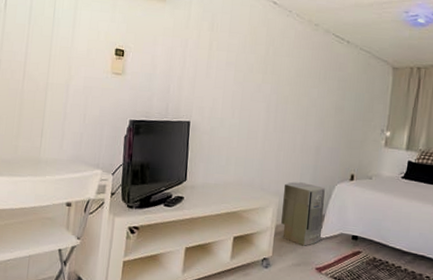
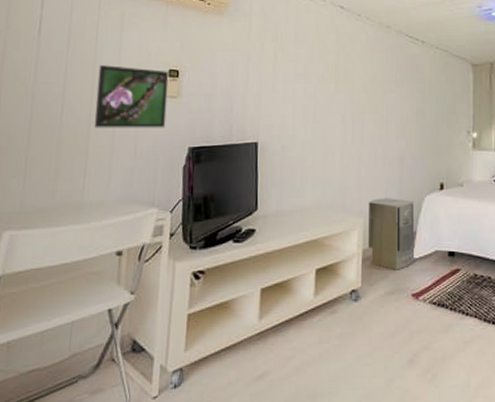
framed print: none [50,40,116,101] -> present [94,65,169,128]

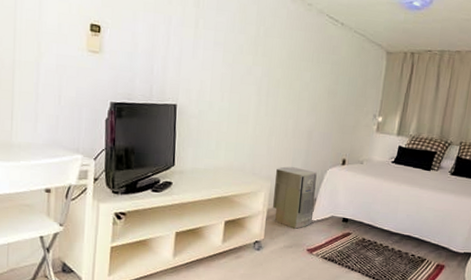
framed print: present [94,65,169,128] -> none [18,12,91,81]

